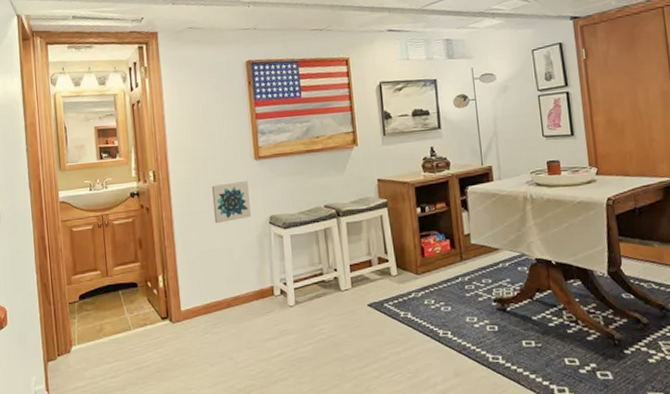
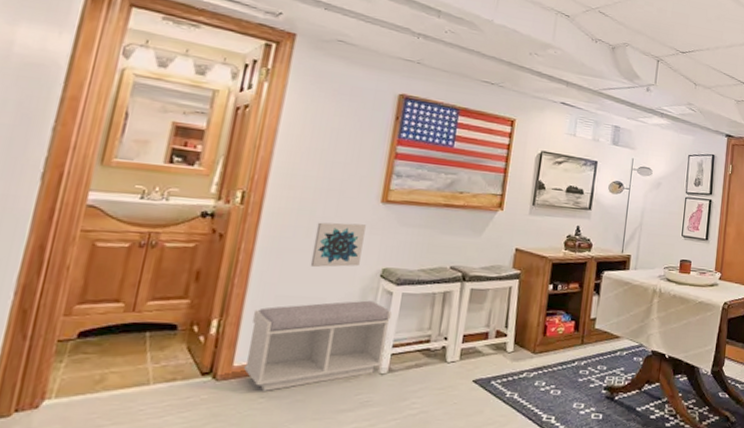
bench: none [184,245,290,328] -> present [244,300,391,391]

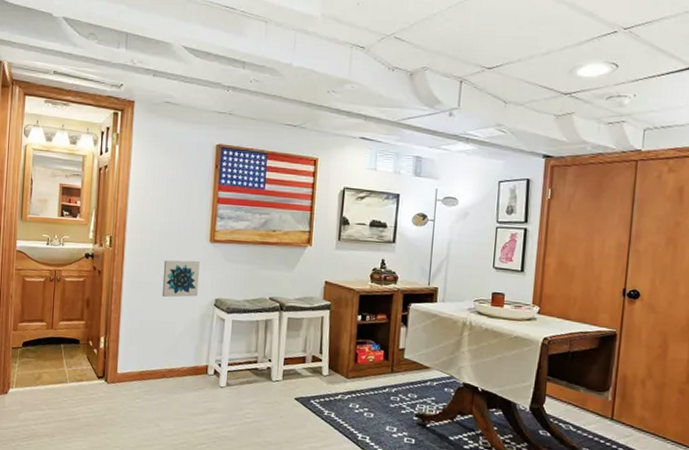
bench: present [244,300,391,391] -> none [125,325,225,394]

